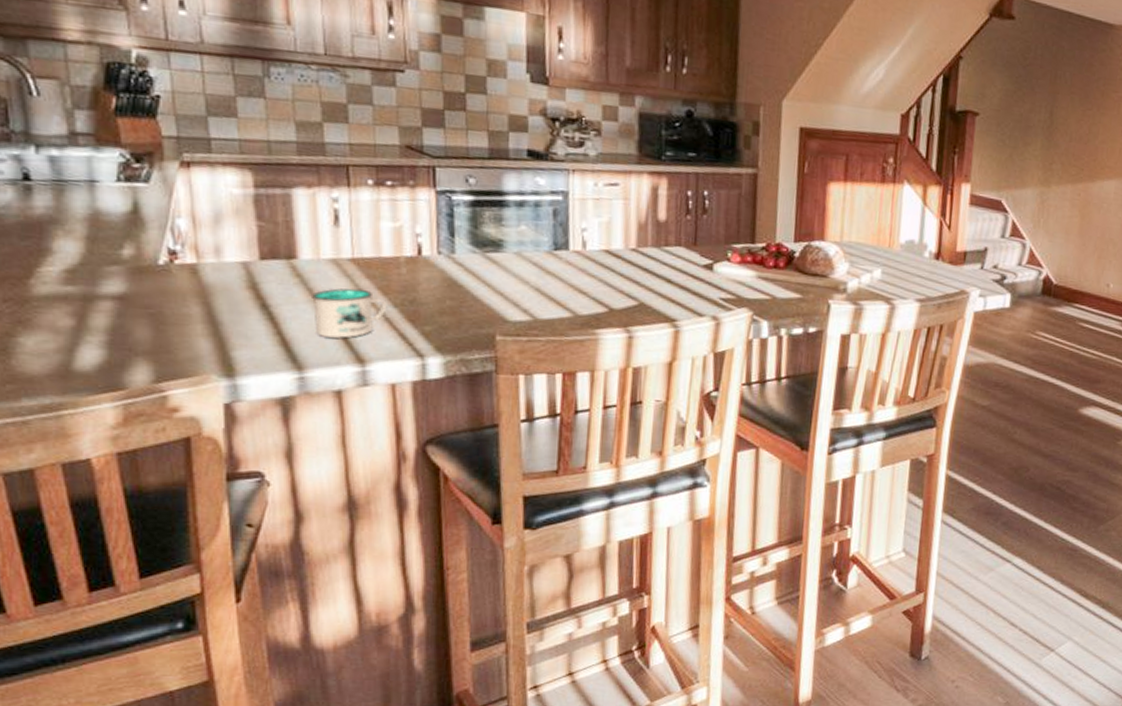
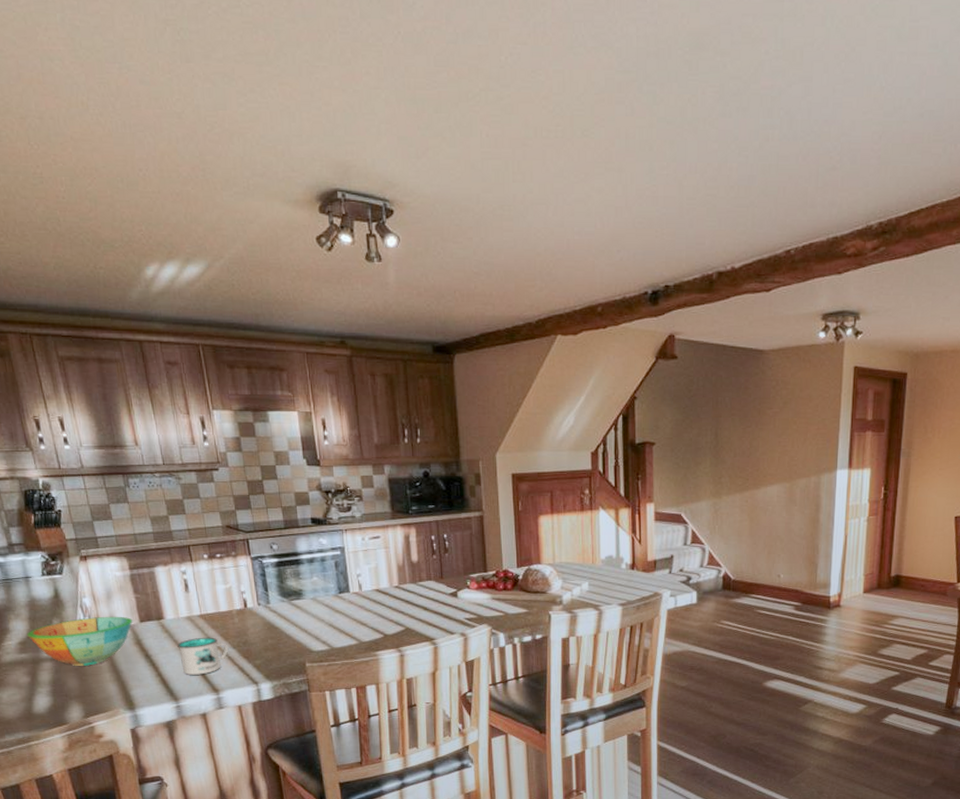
bowl: none [80,245,250,312] -> present [27,616,133,666]

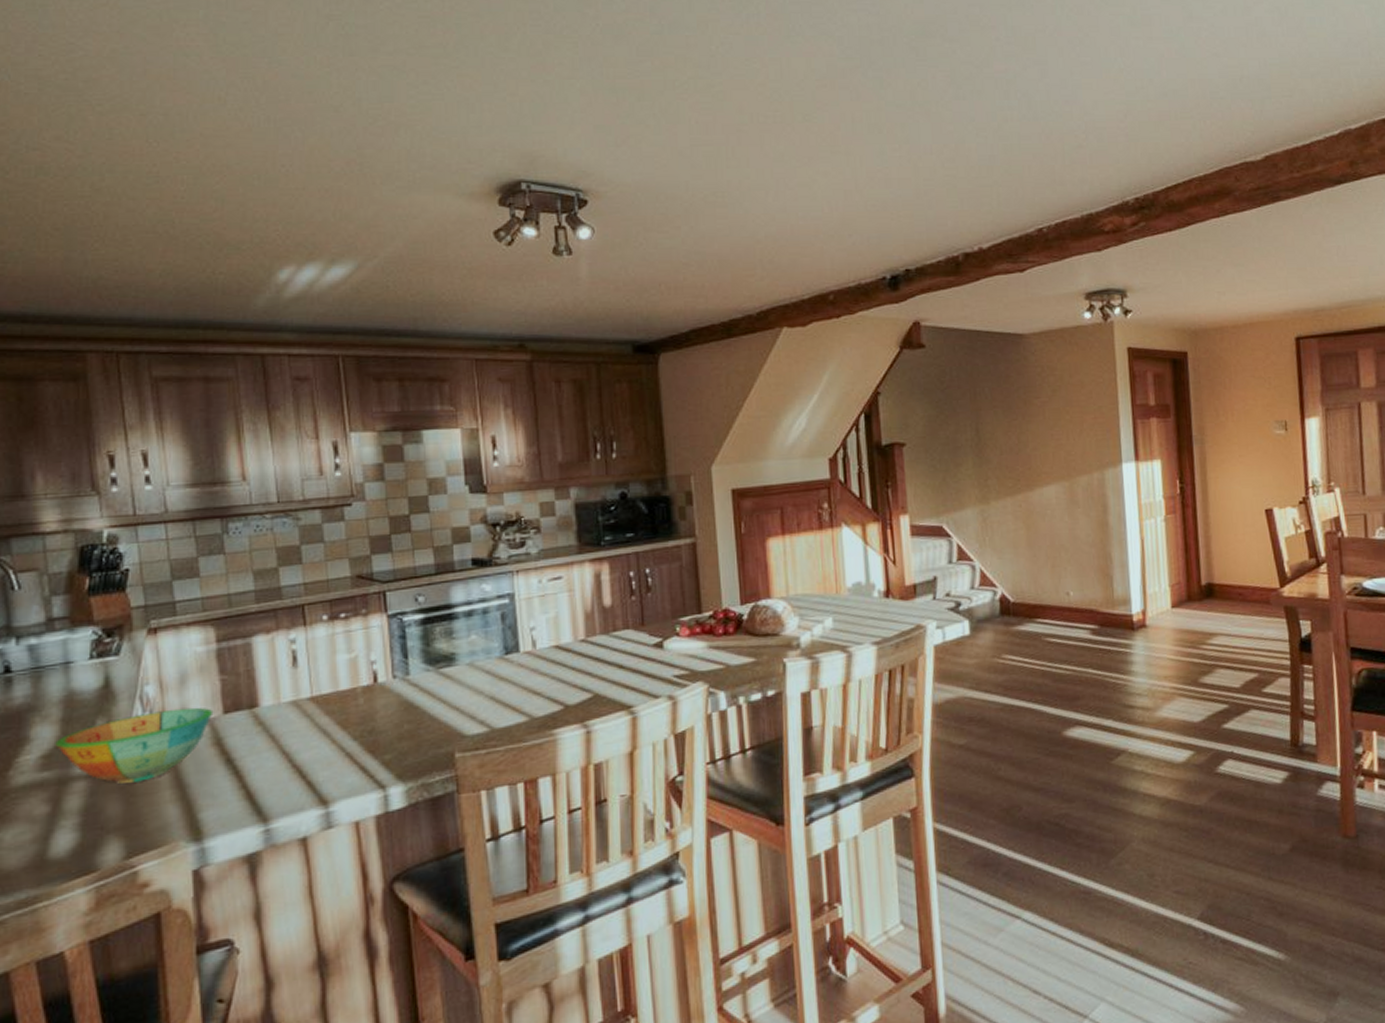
mug: present [177,637,229,675] -> none [274,726,347,783]

